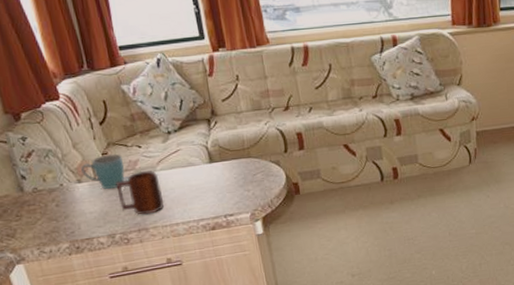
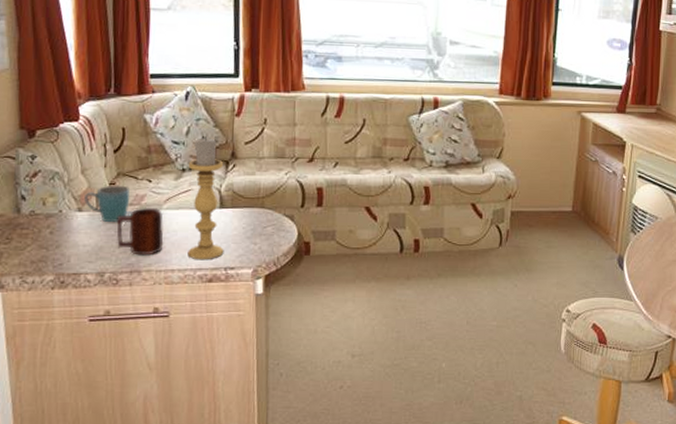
candle holder: none [173,99,221,212] -> present [187,136,224,260]

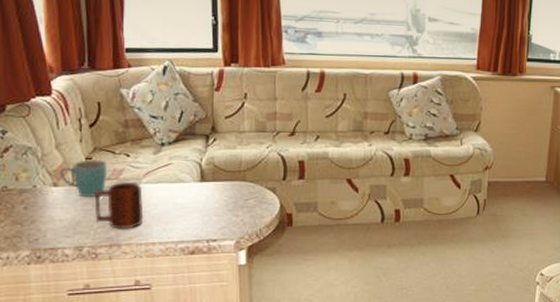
candle holder: present [187,136,224,260] -> none [168,111,206,233]

